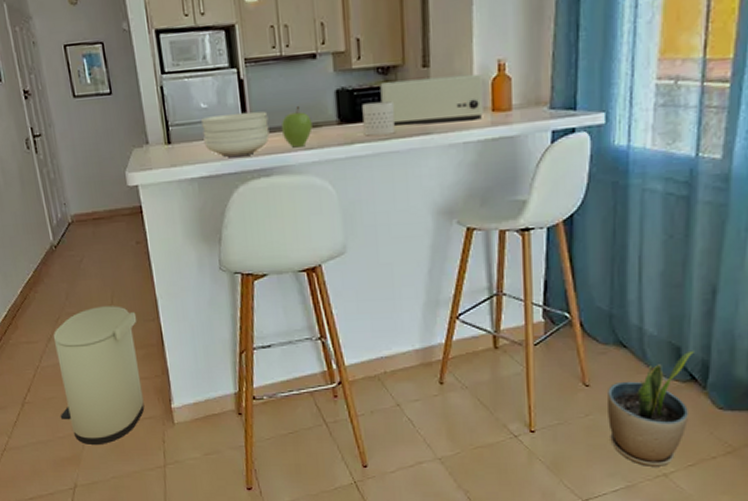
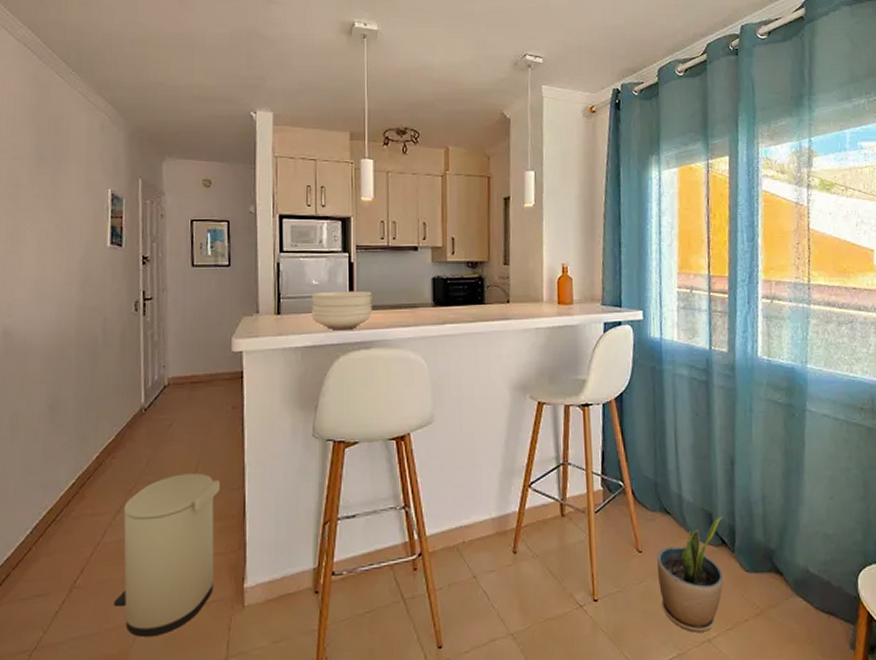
fruit: present [280,106,313,148] -> none [383,289,410,324]
mug: present [362,101,396,138] -> none [454,290,481,320]
toaster: present [380,73,484,127] -> none [469,273,552,312]

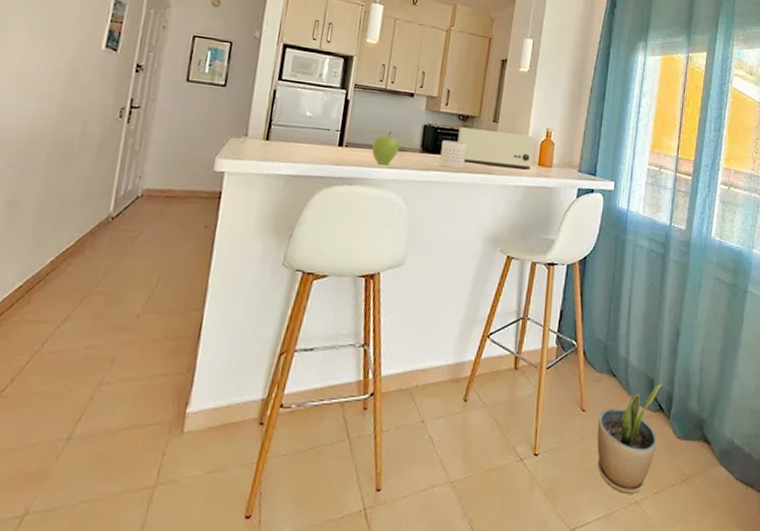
pedal bin: present [113,473,221,637] -> none [41,288,180,456]
bowl: present [310,290,372,329] -> none [299,123,364,164]
fruit: none [383,289,410,324] -> present [371,131,400,165]
mug: none [454,290,481,320] -> present [439,140,468,170]
toaster: none [469,273,552,312] -> present [457,127,536,170]

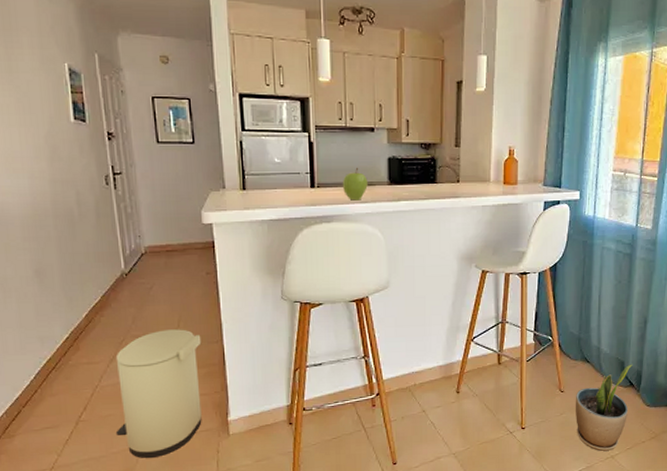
pedal bin: none [41,288,180,456] -> present [115,329,202,458]
mug: present [439,140,468,170] -> none [408,170,433,197]
toaster: present [457,127,536,170] -> none [422,155,499,190]

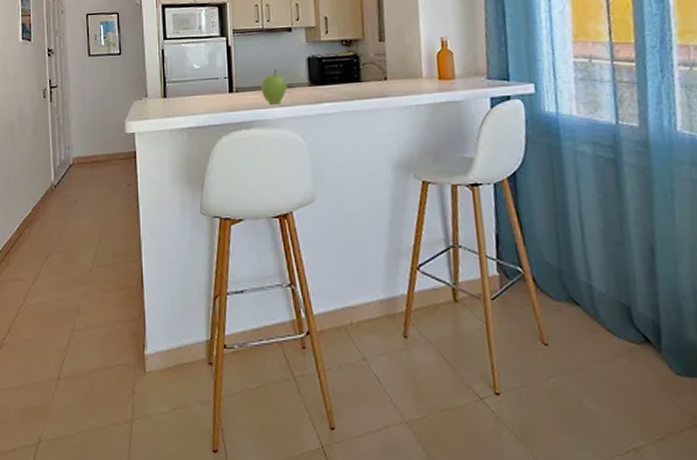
pedal bin: present [115,329,202,458] -> none [35,245,121,393]
potted plant: present [576,364,632,451] -> none [566,310,649,439]

